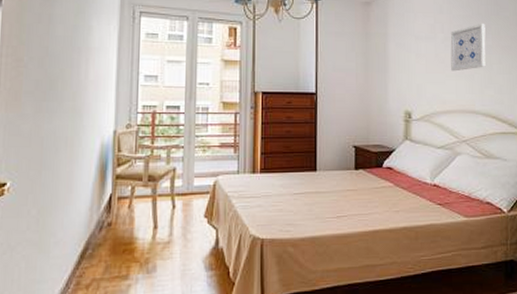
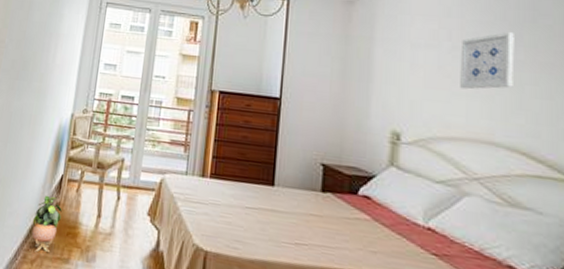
potted plant: none [82,217,115,276] -> present [31,195,62,252]

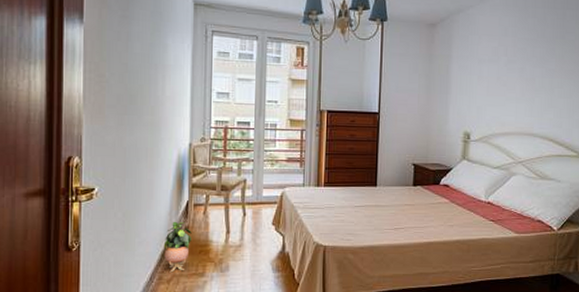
wall art: present [460,32,515,90] -> none [512,47,550,95]

